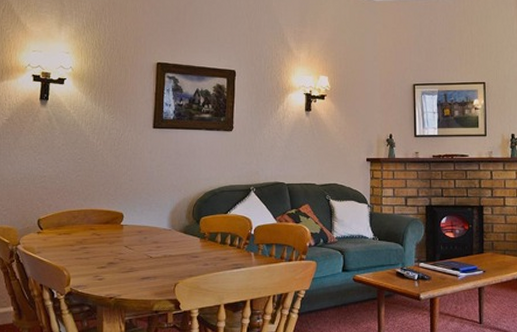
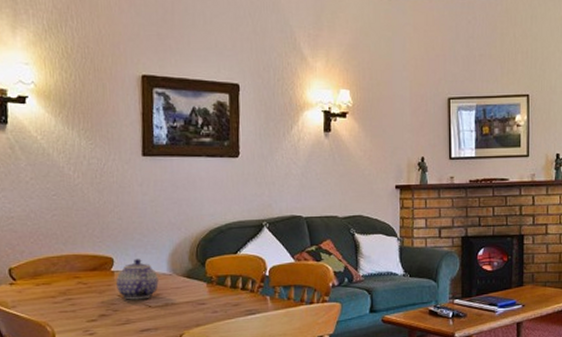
teapot: none [124,215,160,251] -> present [116,259,159,300]

